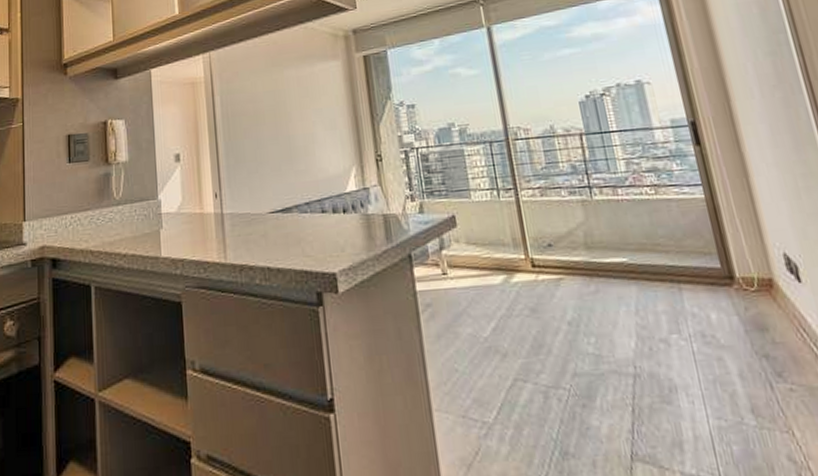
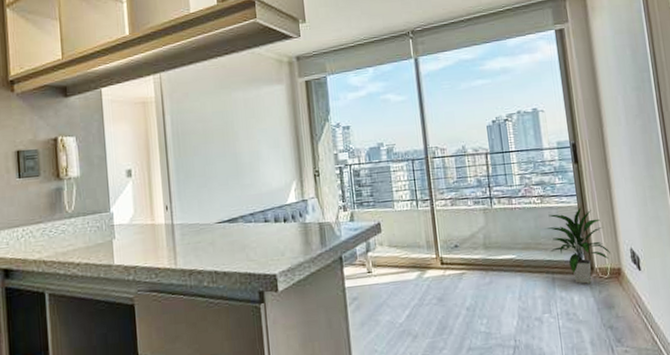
indoor plant: none [663,199,756,298] -> present [545,207,610,284]

